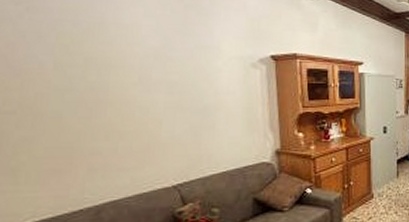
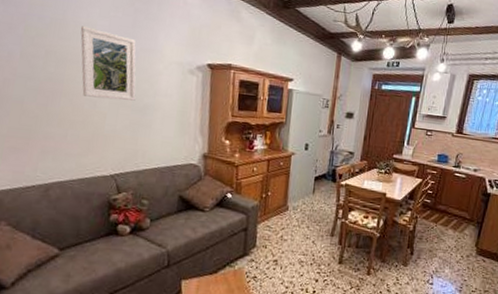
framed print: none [123,28,194,104] -> present [80,26,136,101]

